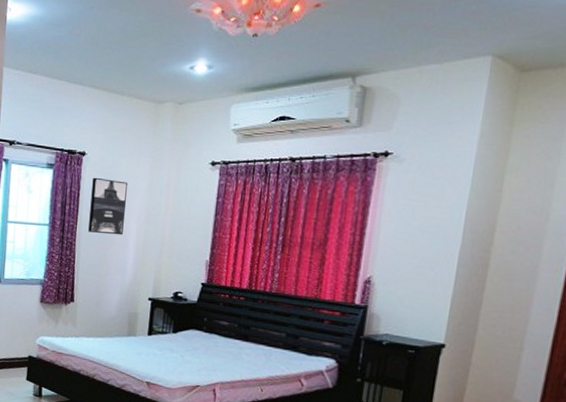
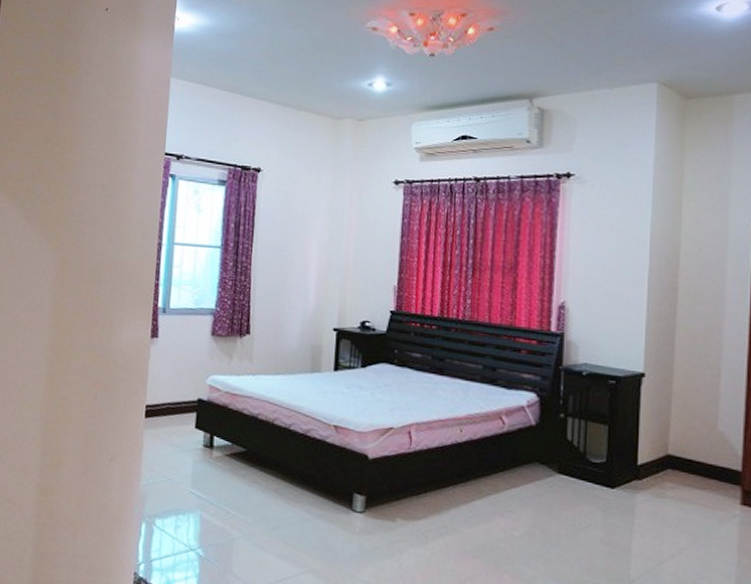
wall art: present [88,177,127,235] -> none [265,195,307,259]

